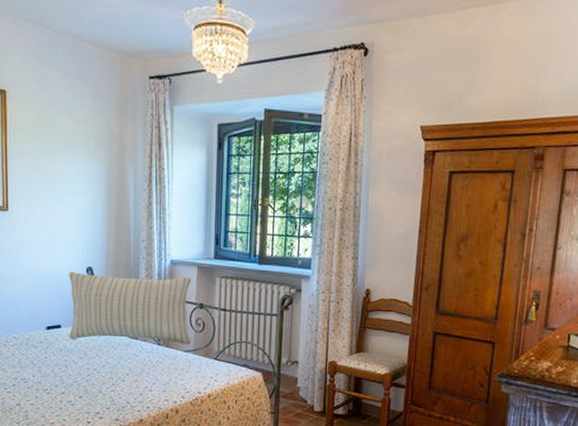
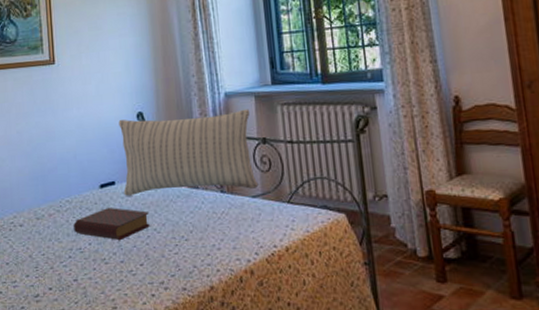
book: none [19,347,92,375] -> present [74,208,151,240]

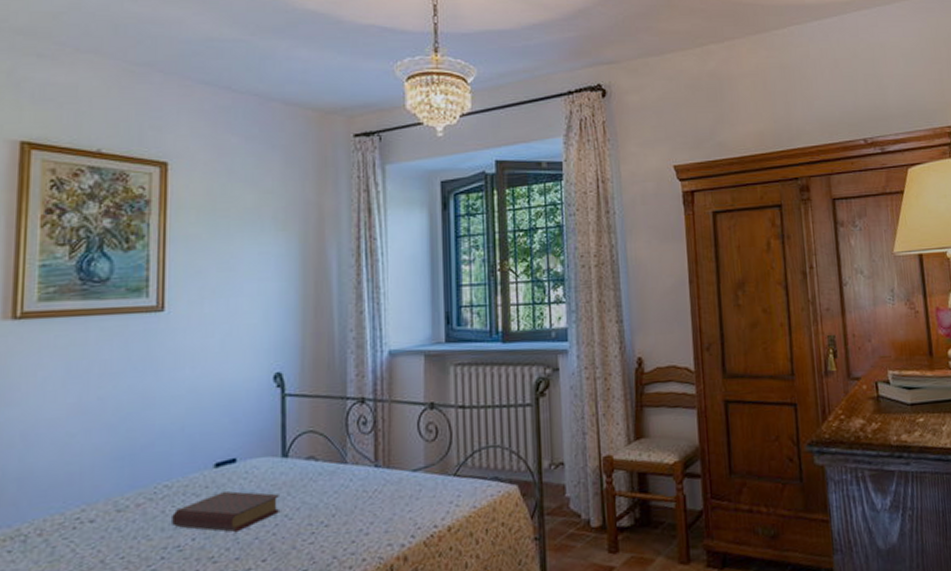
pillow: present [118,109,259,196] -> none [247,369,421,476]

